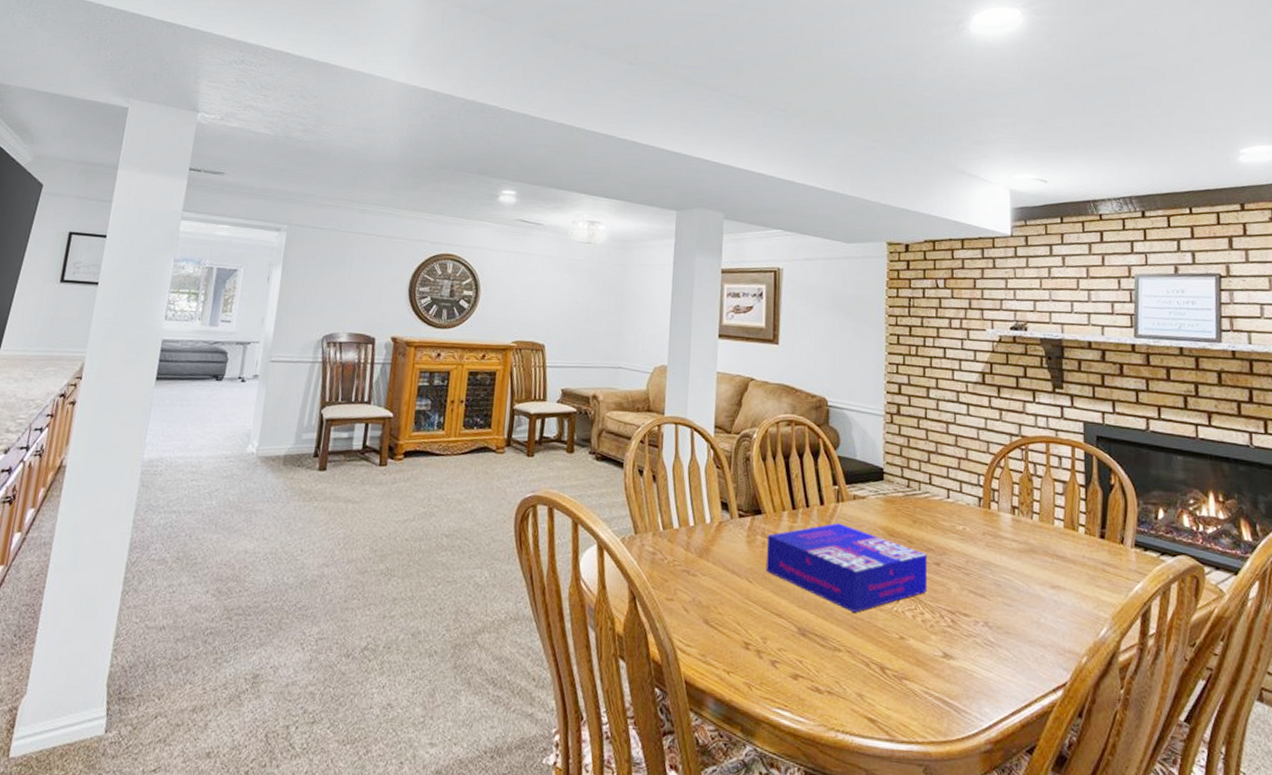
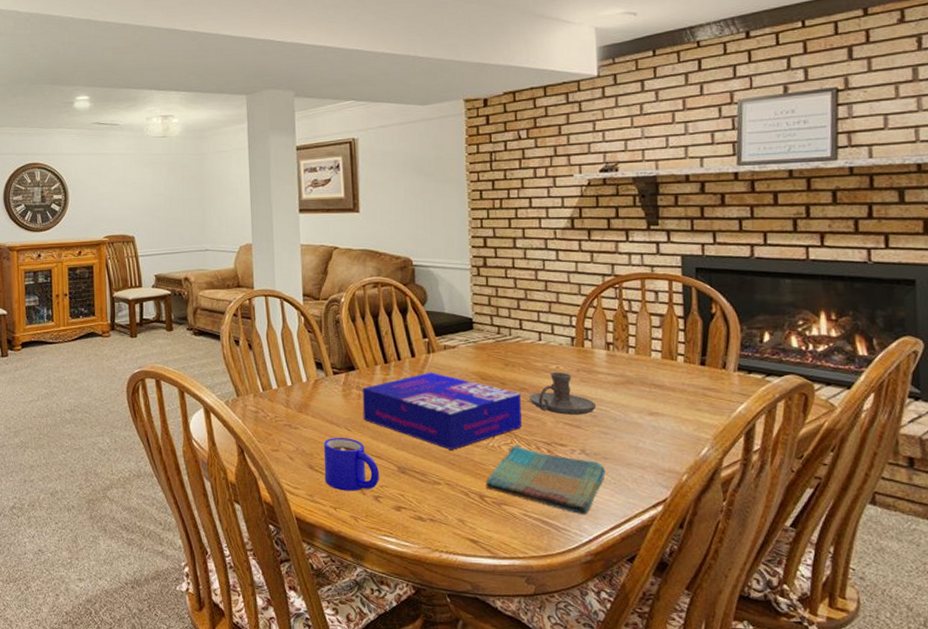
mug: none [720,588,779,654] -> present [323,437,380,491]
dish towel: none [887,612,1007,697] -> present [485,445,605,515]
candle holder: none [934,534,1001,583] -> present [528,372,597,415]

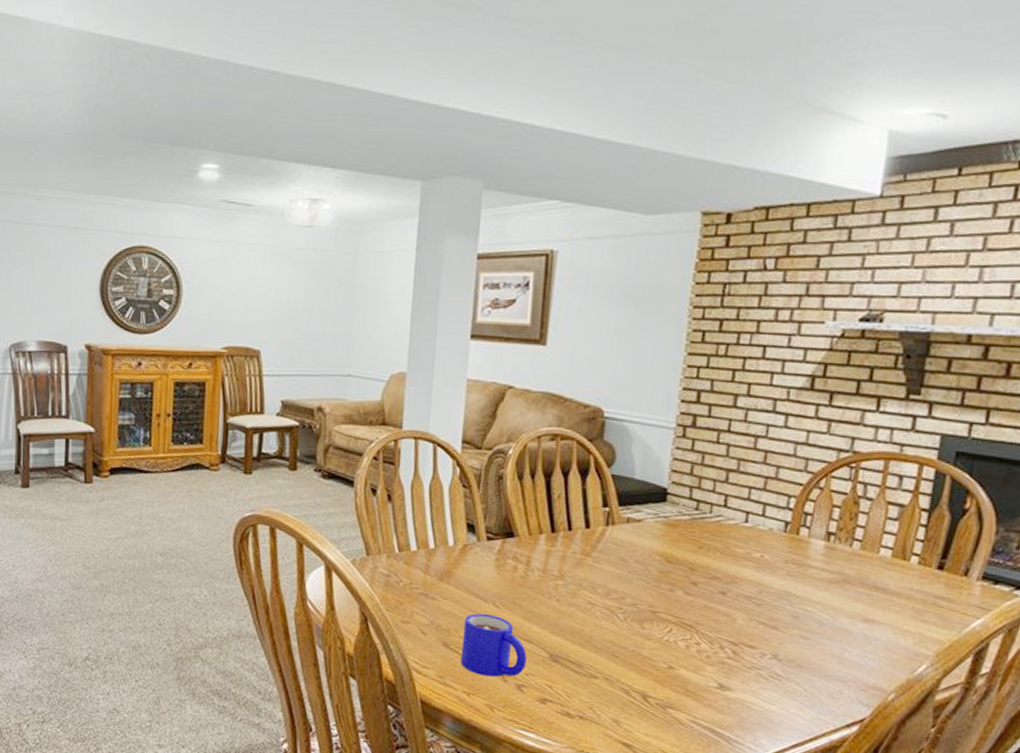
board game: present [362,372,522,450] -> none [516,547,711,641]
dish towel: present [485,445,605,515] -> none [651,642,798,729]
candle holder: present [528,372,597,415] -> none [720,561,802,615]

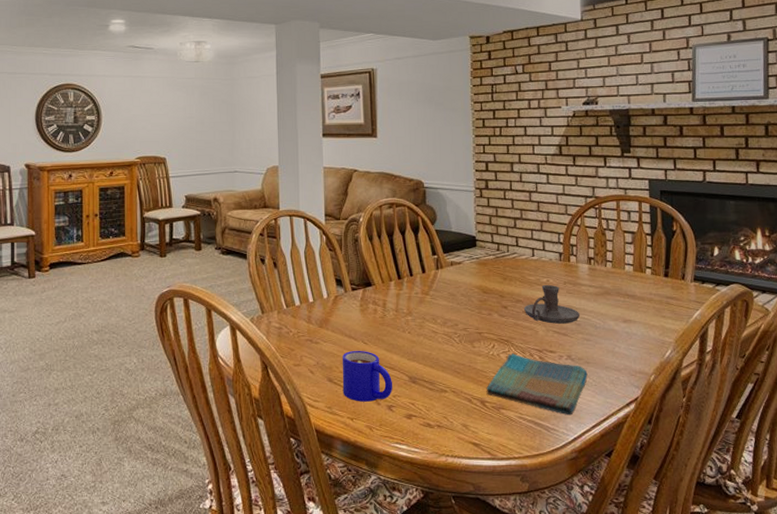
dish towel: none [651,642,798,729] -> present [486,353,588,416]
candle holder: none [720,561,802,615] -> present [523,285,581,324]

